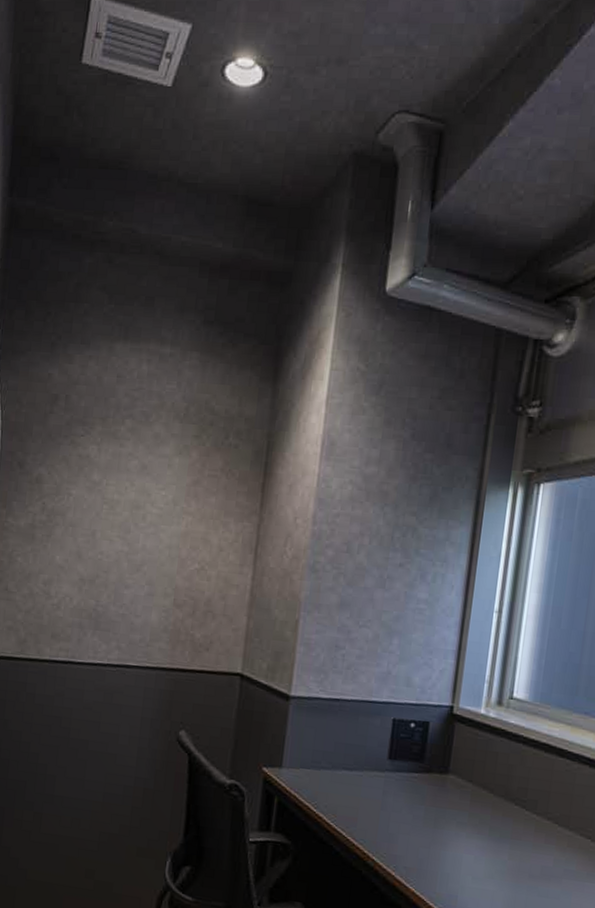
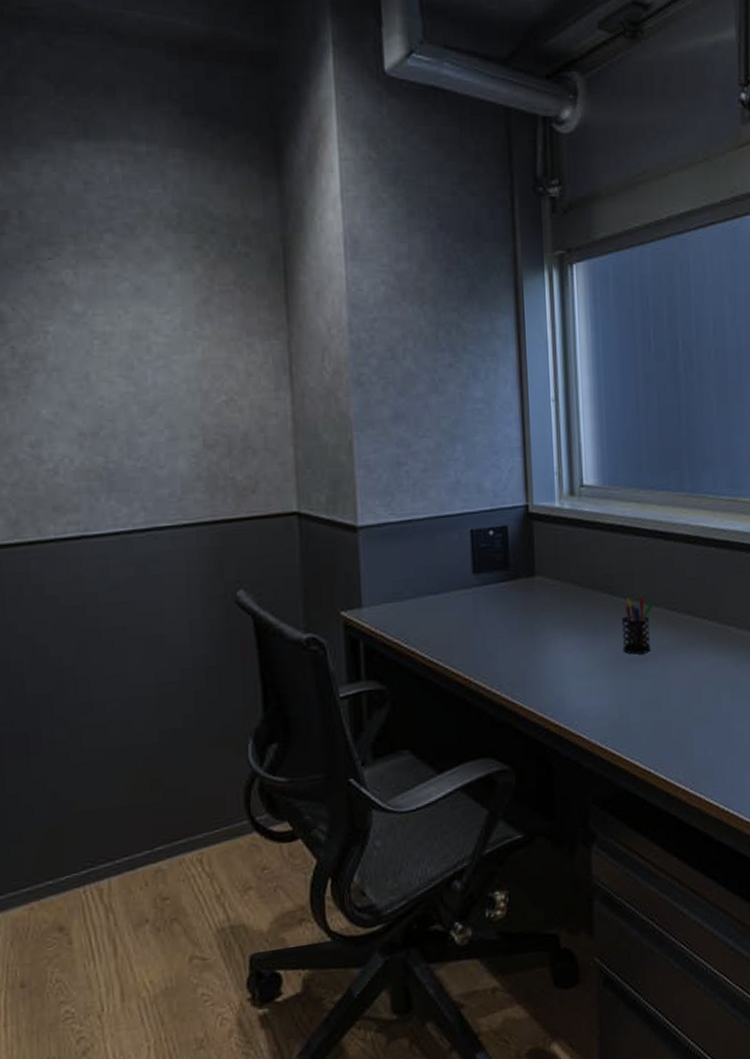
pen holder: none [525,815,567,873] -> present [621,597,653,655]

